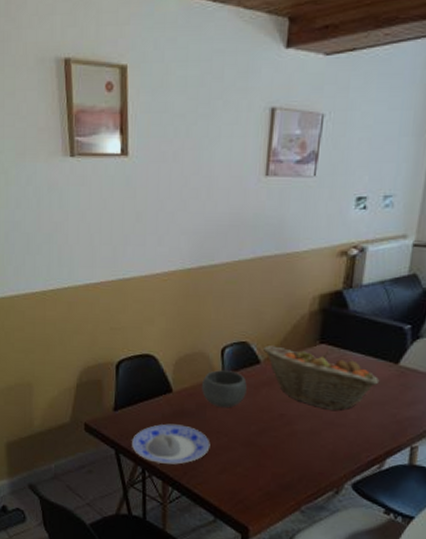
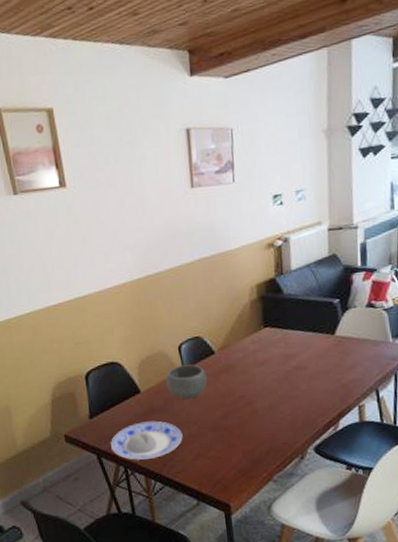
fruit basket: present [264,346,380,411] -> none [215,333,322,386]

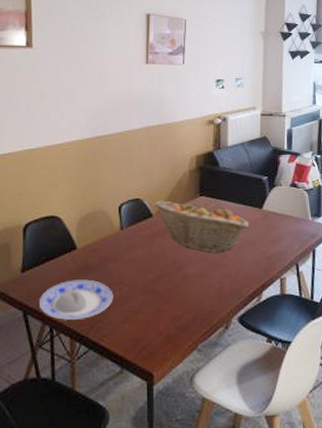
bowl: present [166,364,207,400] -> none [103,225,142,260]
fruit basket: none [215,333,322,386] -> present [155,201,250,254]

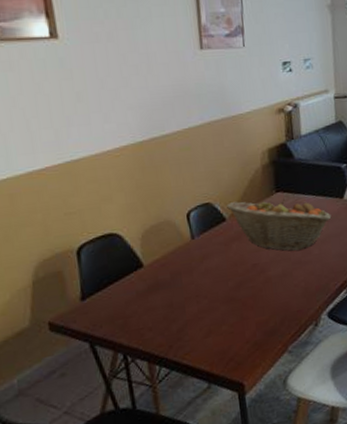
plate: present [40,279,113,321] -> none [107,297,192,345]

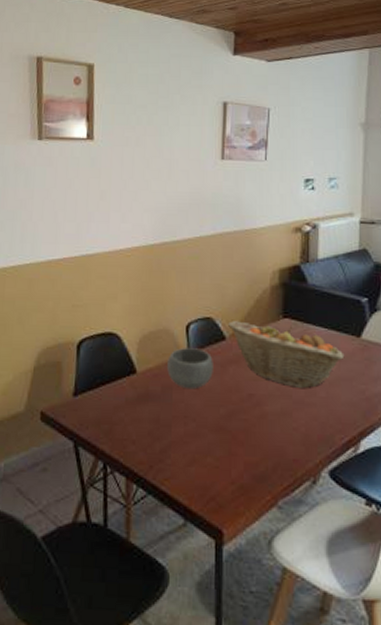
bowl: none [173,233,218,272] -> present [167,348,213,390]

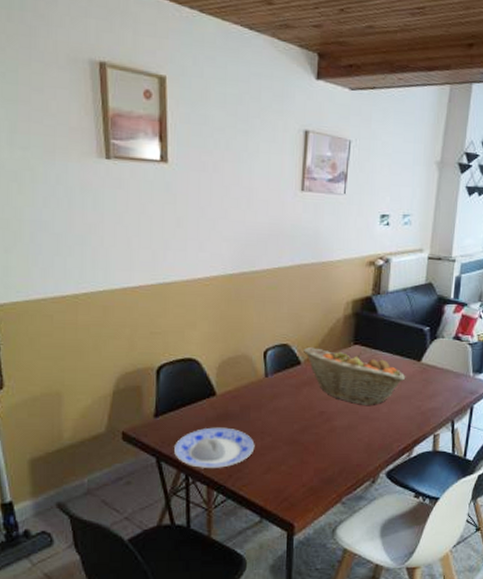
plate: none [92,409,178,458] -> present [174,427,255,469]
bowl: present [167,348,213,390] -> none [245,372,289,409]

